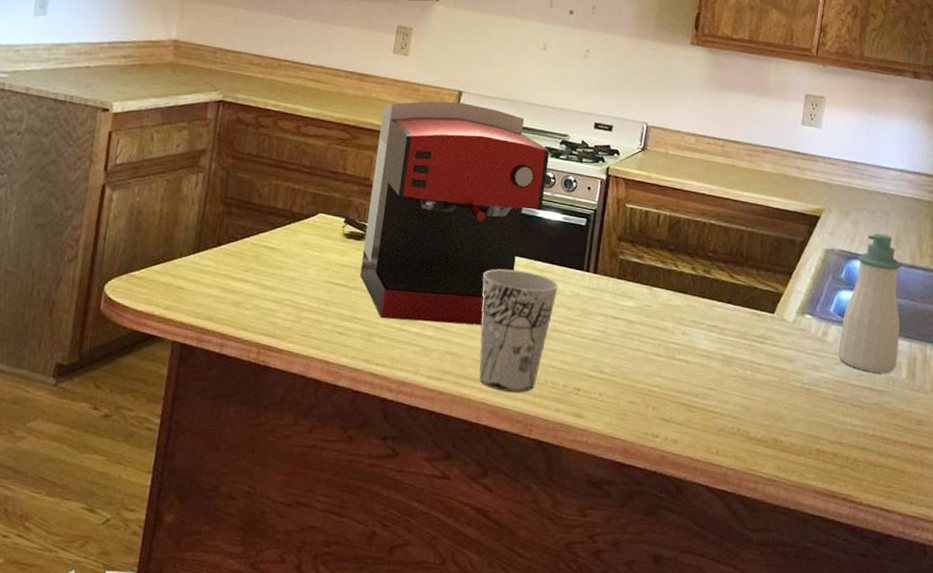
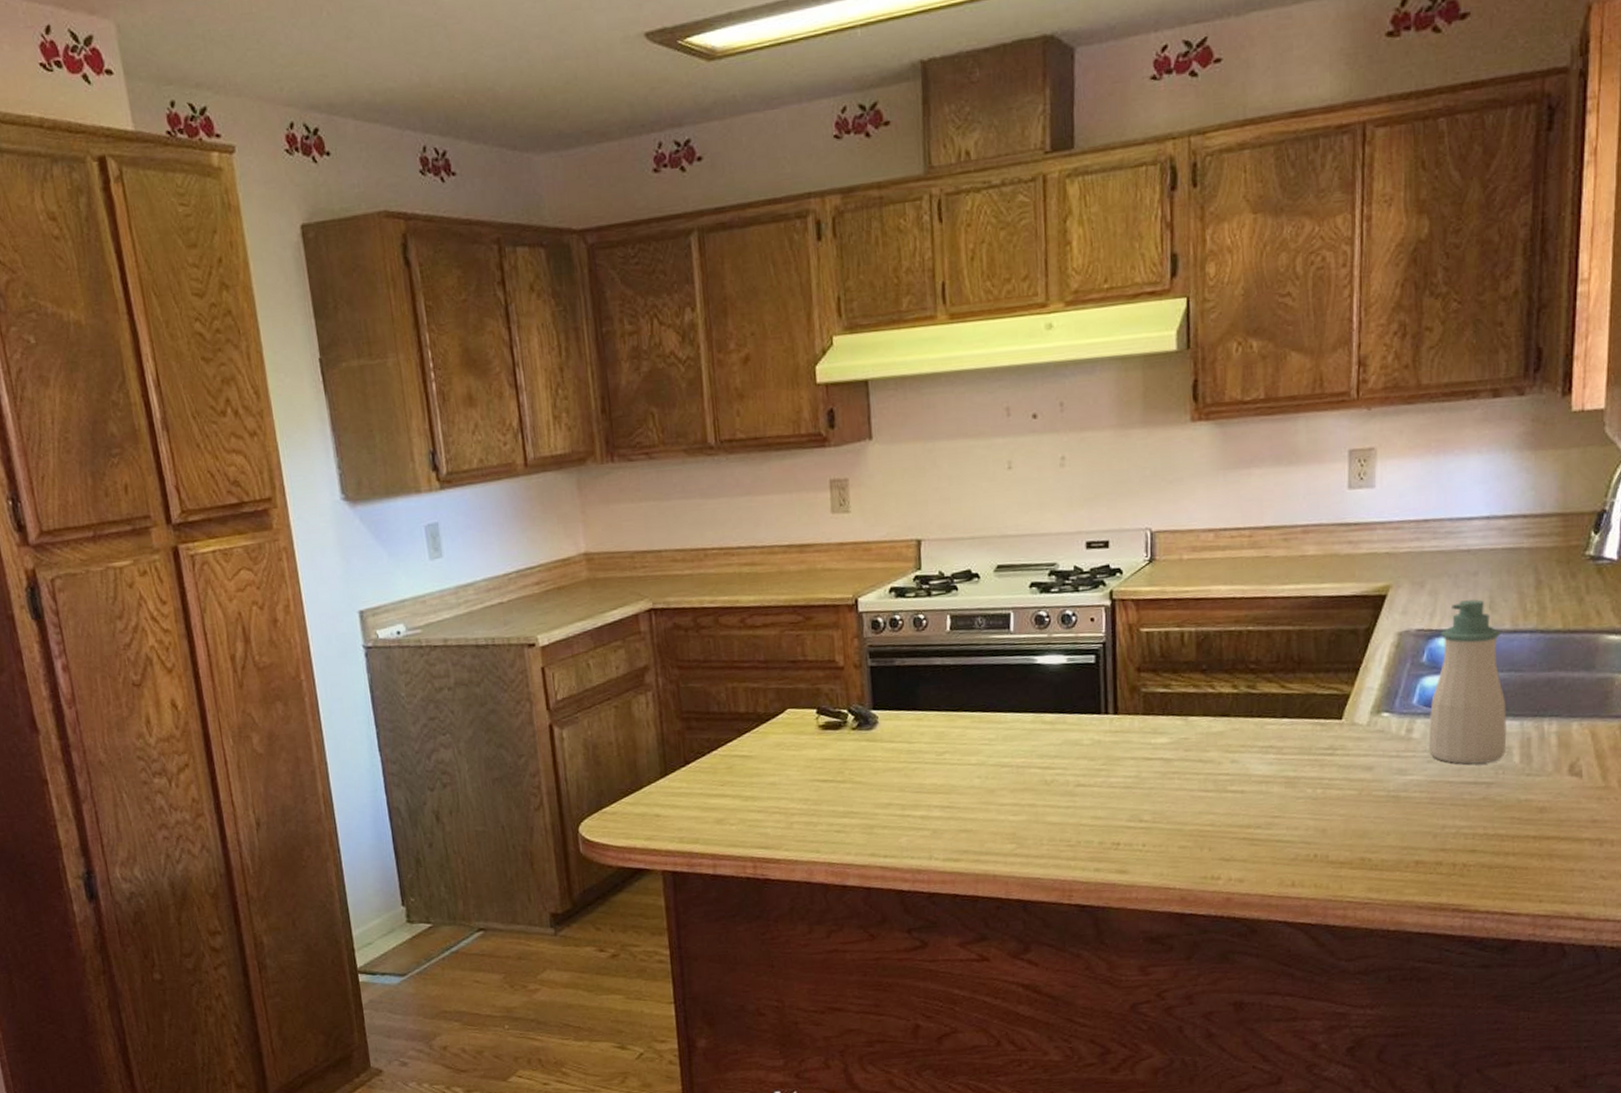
coffee maker: present [360,101,550,326] -> none [833,552,1040,808]
cup: present [479,269,559,393] -> none [985,727,1075,860]

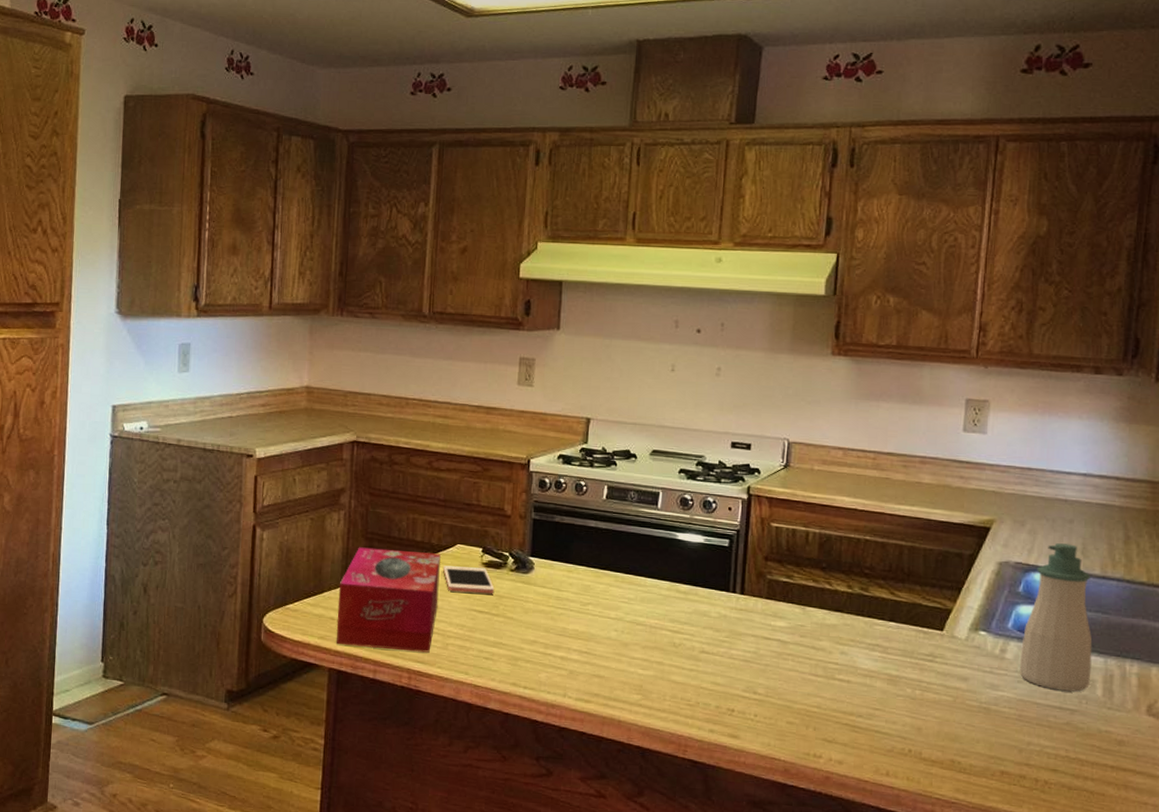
tissue box: none [659,723,775,843] -> present [336,547,441,653]
cell phone: none [775,731,837,764] -> present [443,565,495,594]

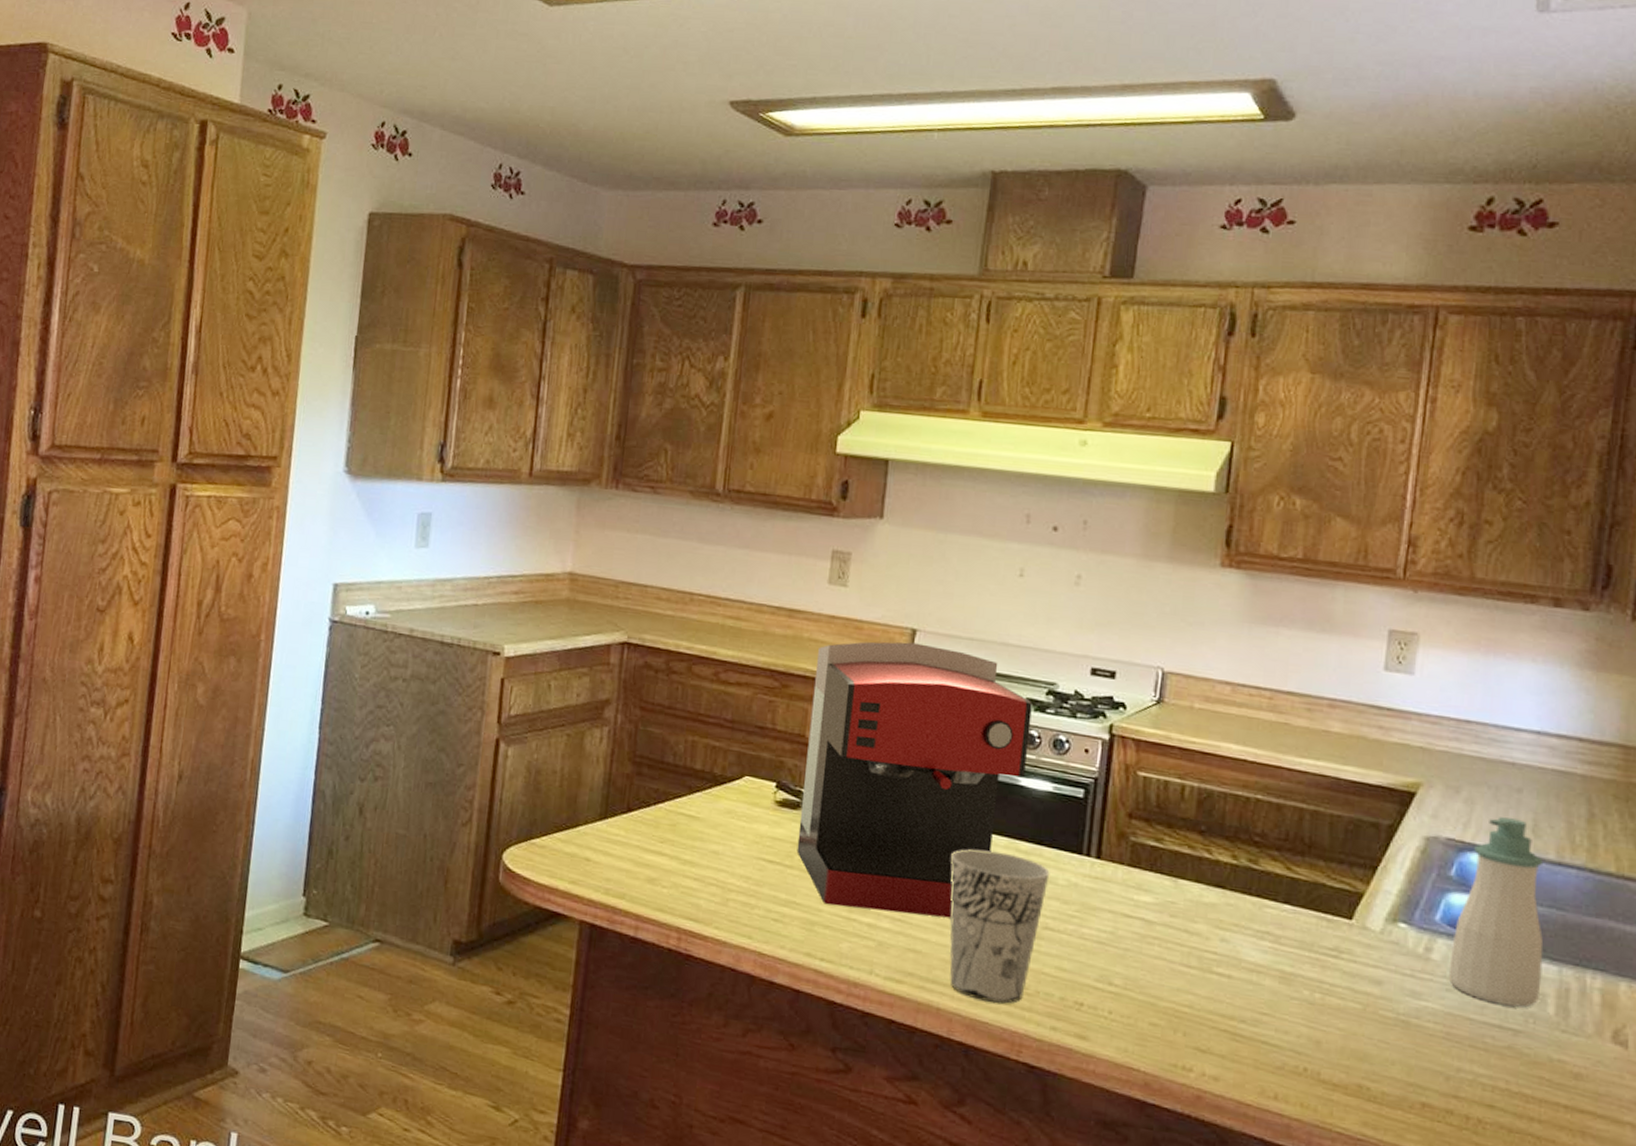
tissue box: present [336,547,441,653] -> none [590,773,724,909]
cell phone: present [443,565,495,594] -> none [727,801,790,841]
coffee maker: none [501,429,685,649] -> present [796,641,1032,918]
cup: none [625,592,704,714] -> present [950,849,1050,1004]

